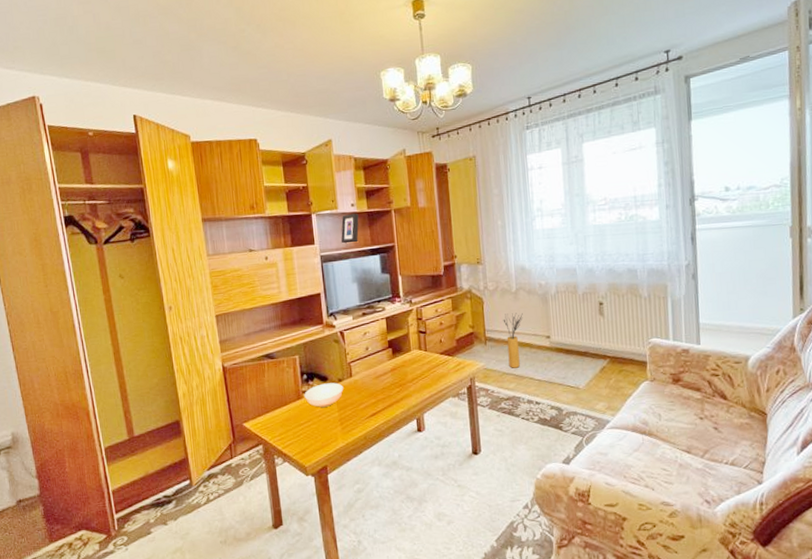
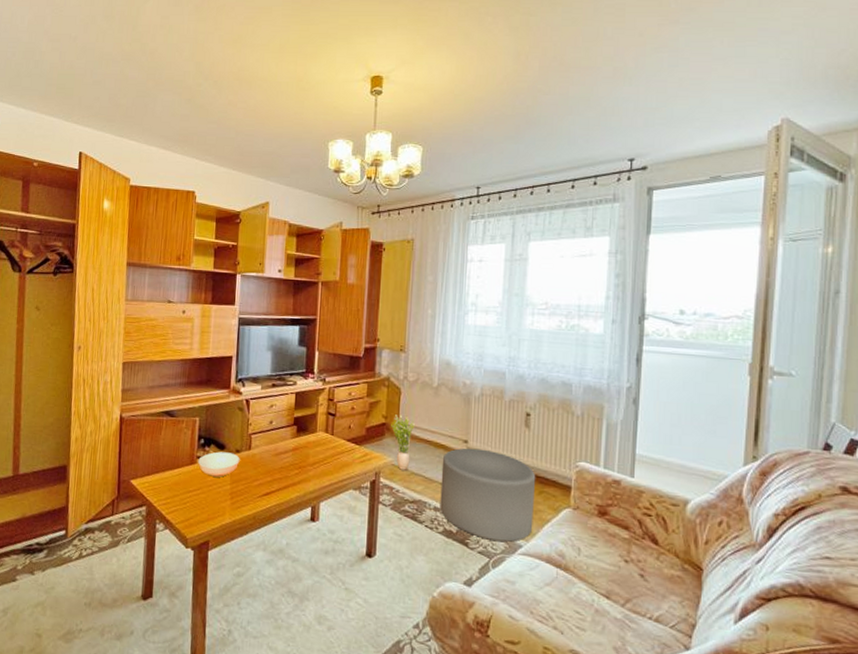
picture frame: present [341,214,359,244] -> none [263,280,284,310]
potted plant: none [478,321,501,372] -> present [391,414,416,470]
vase: present [503,313,523,368] -> none [419,409,442,470]
pouf: none [529,341,617,421] -> present [440,448,536,542]

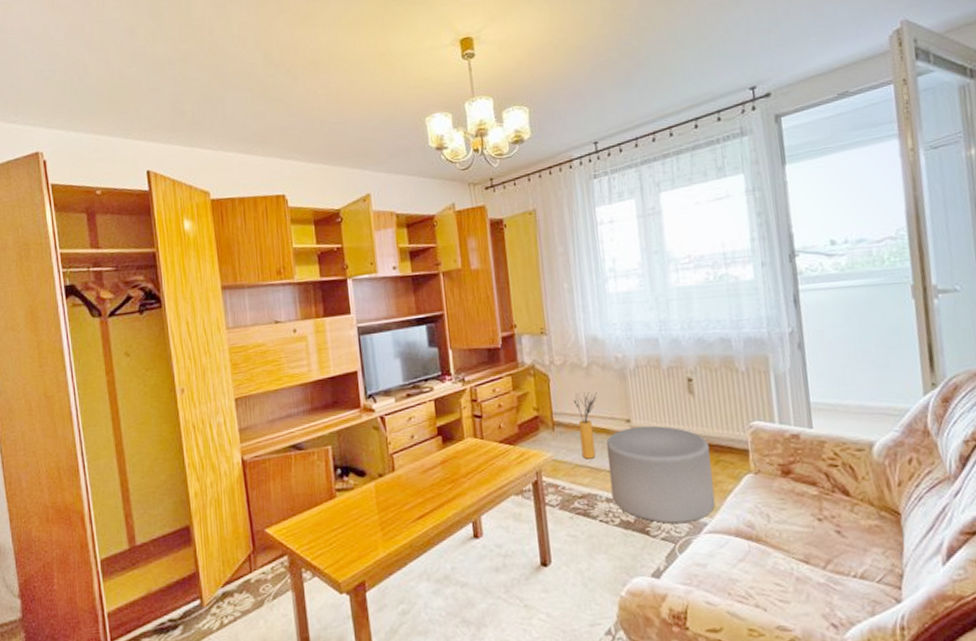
bowl: present [198,451,240,477] -> none [338,478,385,509]
potted plant: present [391,414,416,470] -> none [544,402,572,464]
vase: none [419,409,442,470] -> present [573,392,597,459]

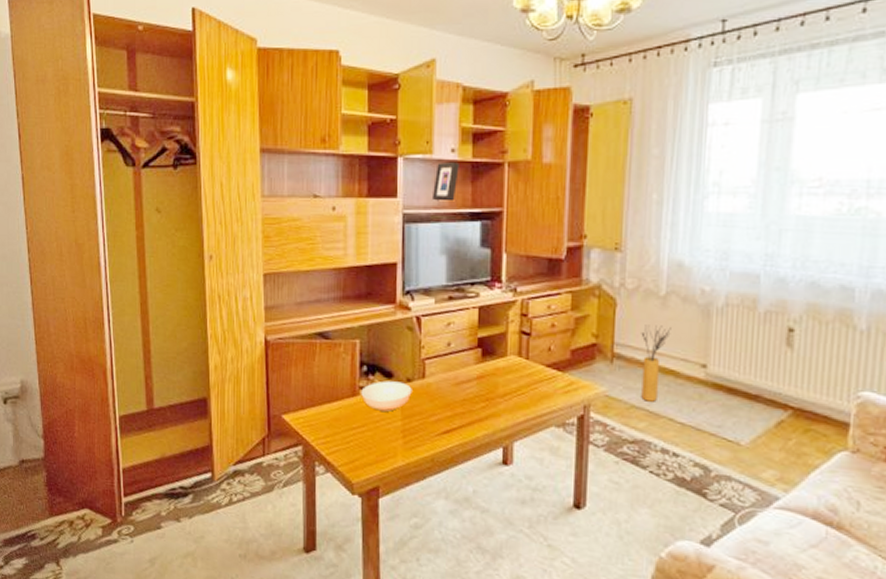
bowl: none [338,478,385,509] -> present [361,380,412,412]
picture frame: none [381,278,402,313] -> present [433,163,459,202]
pouf: present [606,425,716,524] -> none [669,374,801,493]

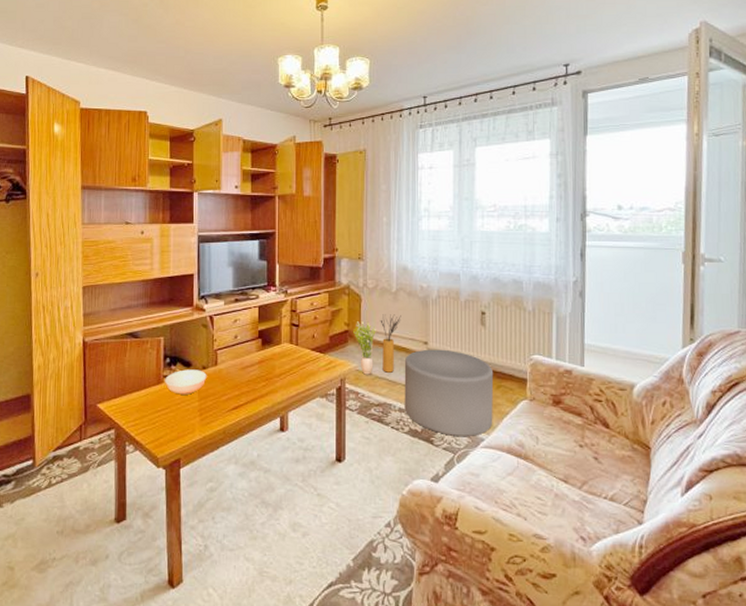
picture frame: present [433,163,459,202] -> none [221,196,241,226]
potted plant: none [603,331,637,403] -> present [353,320,377,375]
pouf: none [669,374,801,493] -> present [404,349,494,436]

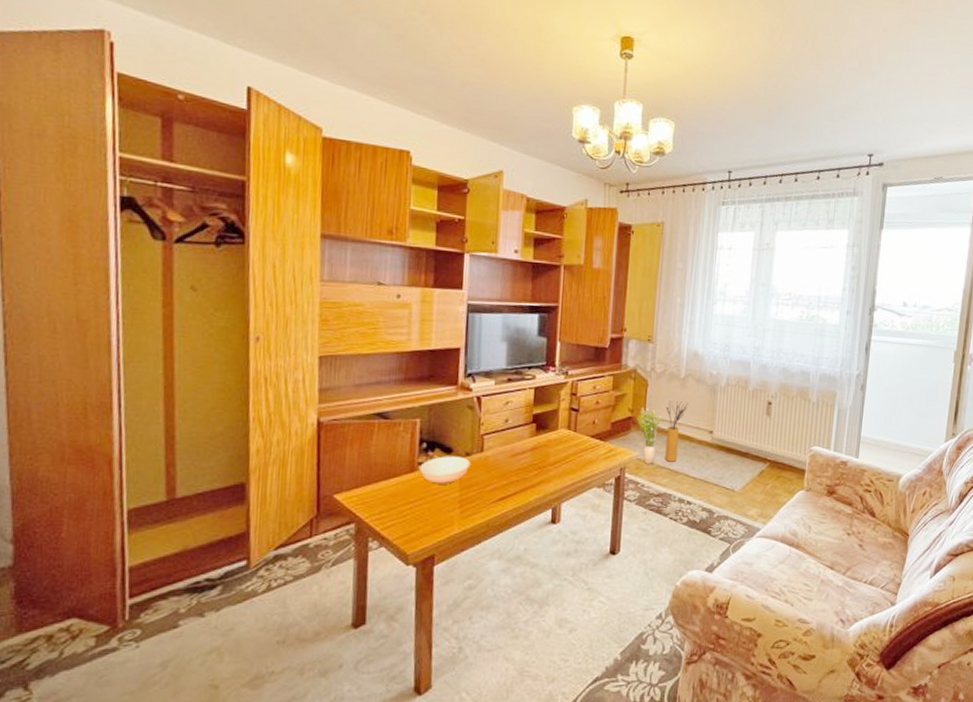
pouf: present [404,349,494,436] -> none [684,438,775,526]

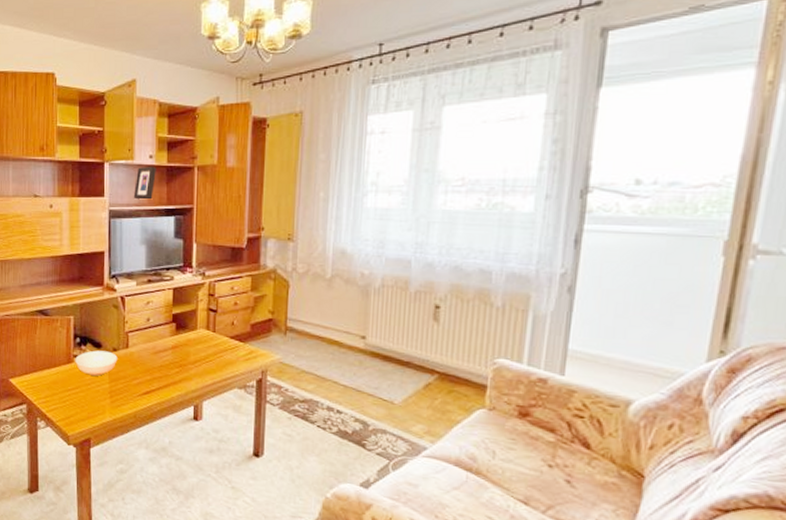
picture frame: none [496,261,521,296] -> present [134,167,156,200]
potted plant: present [637,406,663,464] -> none [278,308,306,369]
vase: present [665,401,688,462] -> none [310,303,336,368]

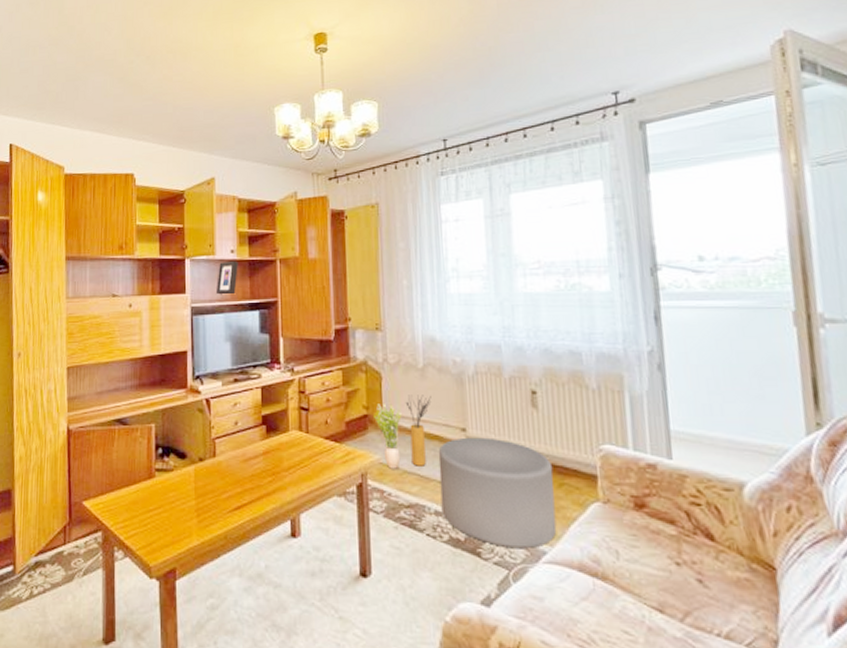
bowl: present [75,350,118,376] -> none [157,461,204,492]
potted plant: none [278,308,306,369] -> present [374,402,403,469]
vase: none [310,303,336,368] -> present [405,395,432,466]
pouf: none [333,344,445,444] -> present [438,437,557,548]

